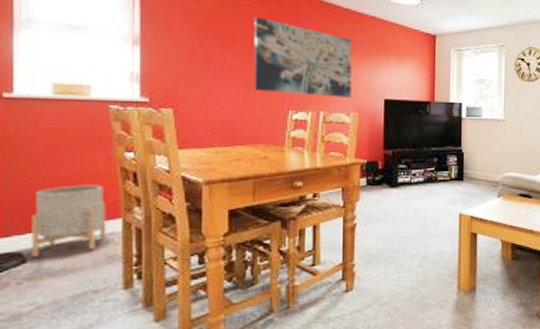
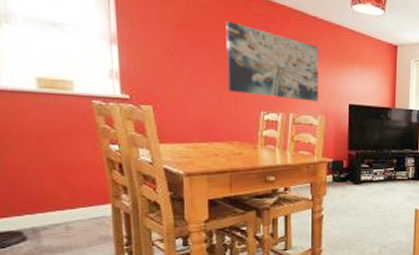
planter: present [32,185,107,258] -> none [28,173,98,237]

